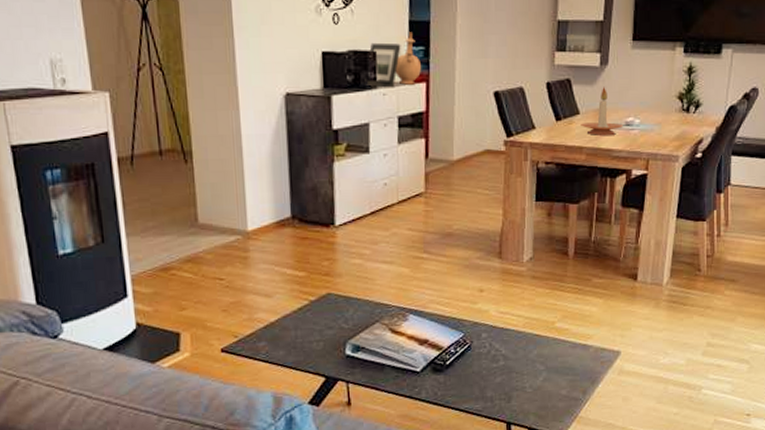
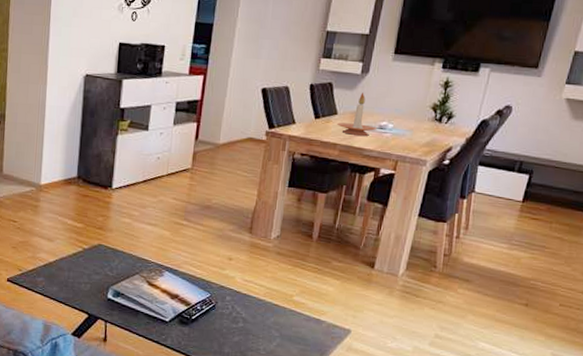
picture frame: present [365,42,401,88] -> none [152,38,186,78]
vase: present [395,32,422,85] -> none [178,31,202,76]

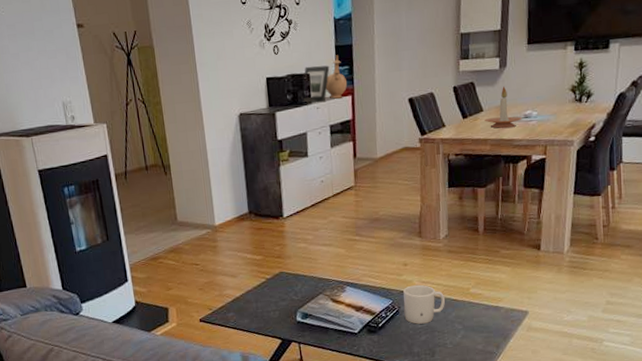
picture frame: none [152,38,186,78] -> present [301,65,330,102]
vase: none [178,31,202,76] -> present [325,54,348,99]
mug: none [220,281,266,324] -> present [403,284,446,324]

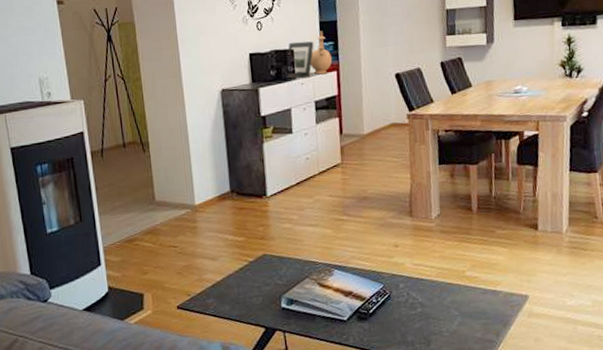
mug: present [403,284,446,324] -> none [394,267,440,310]
candle holder: present [485,86,522,129] -> none [474,62,512,104]

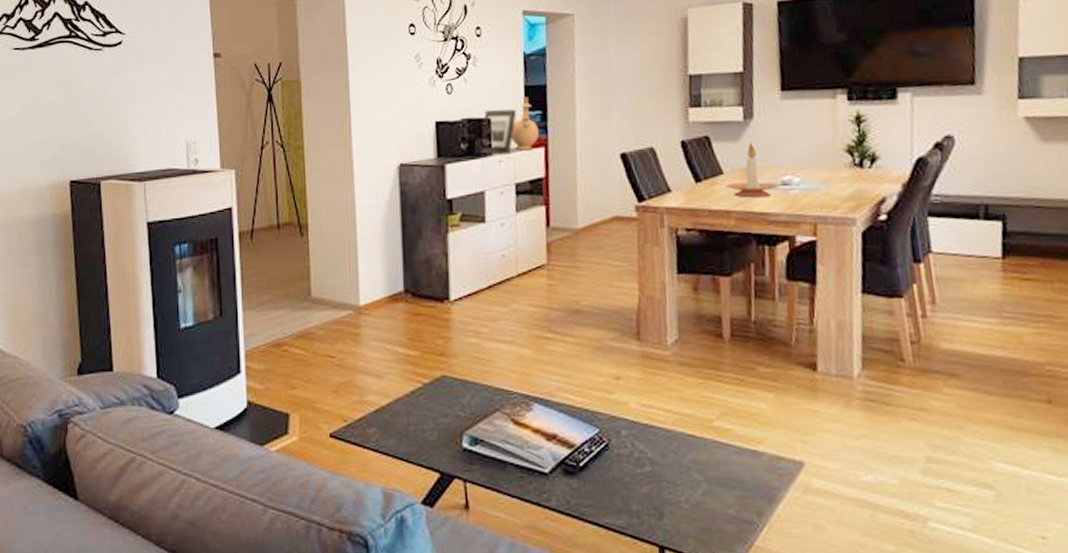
candle holder: none [474,62,512,104] -> present [726,143,779,197]

